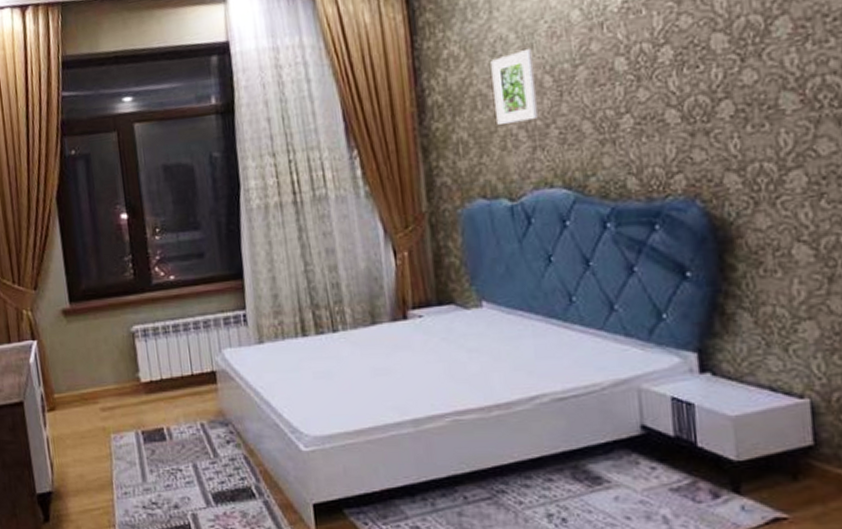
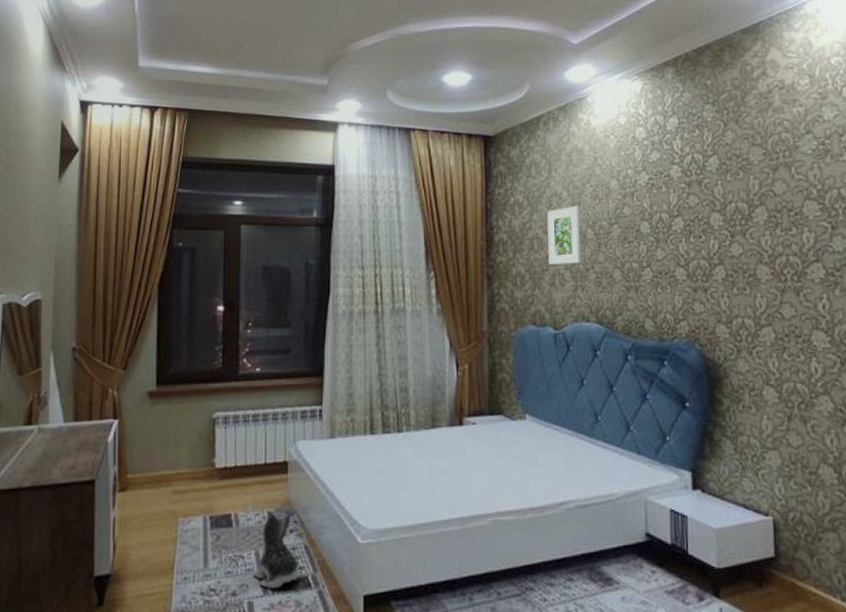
plush toy: none [193,423,242,500] -> present [253,511,299,589]

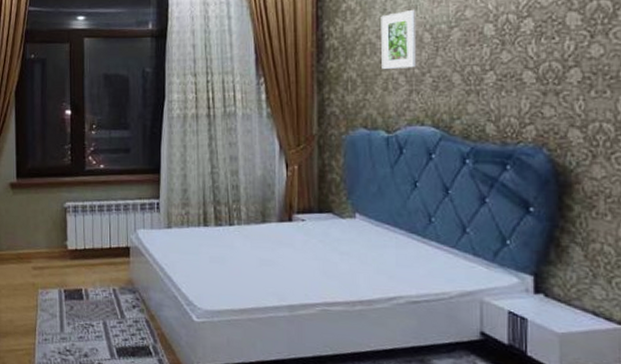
plush toy: present [253,511,299,589] -> none [101,288,141,354]

